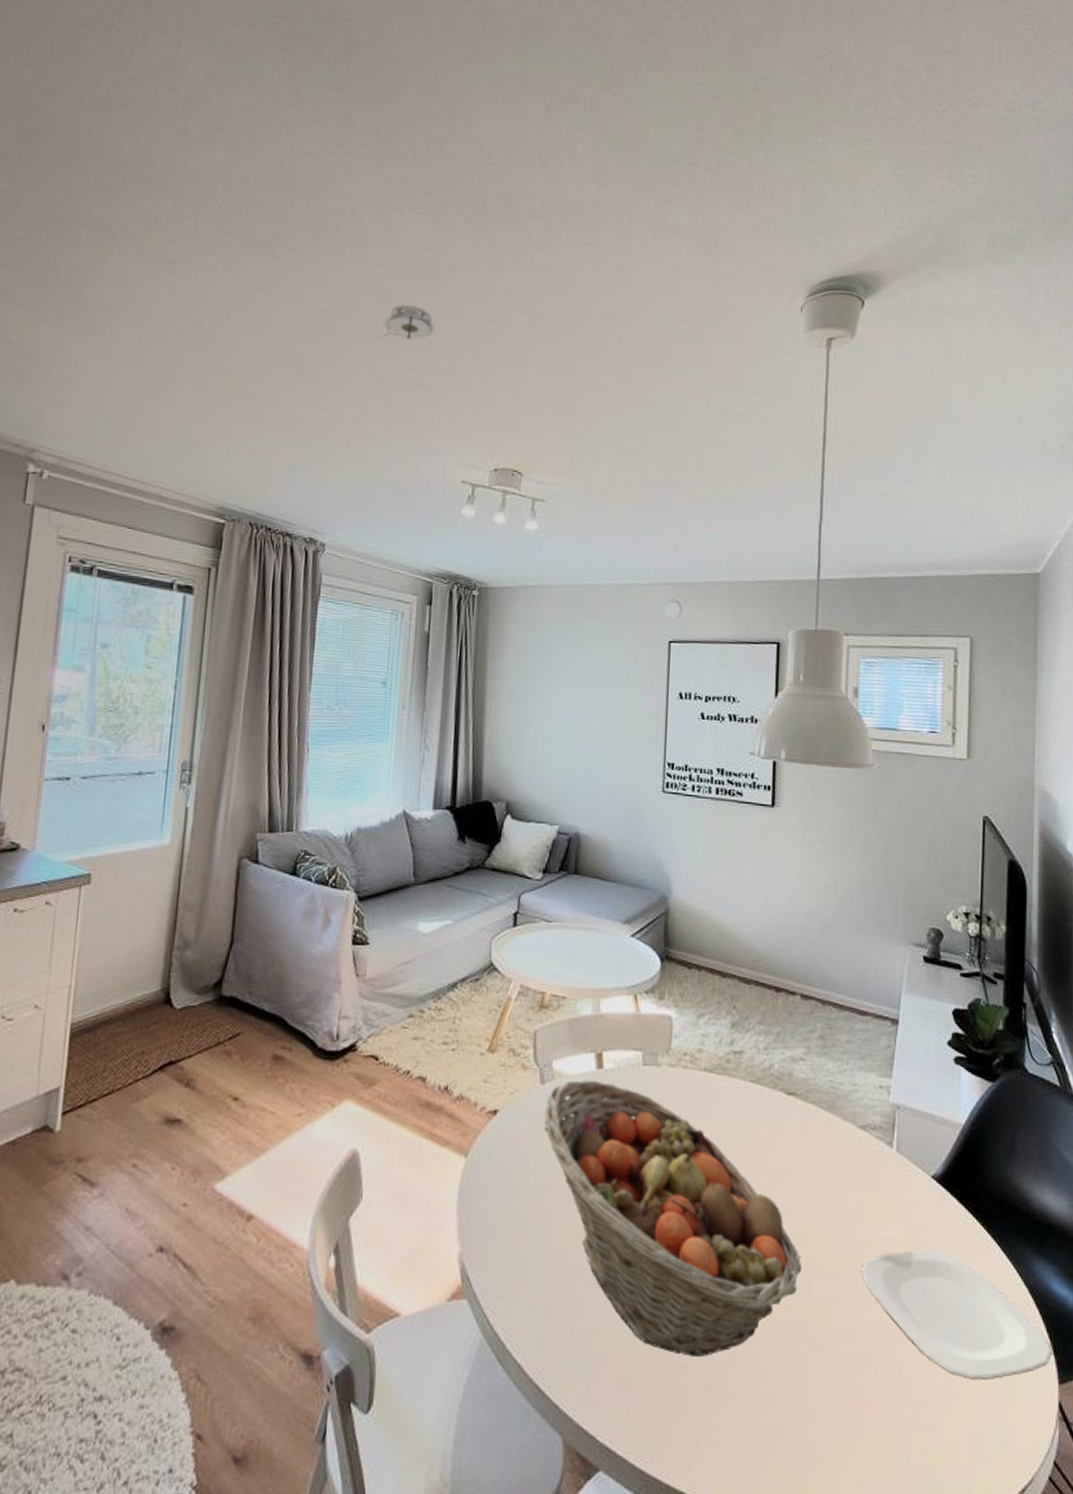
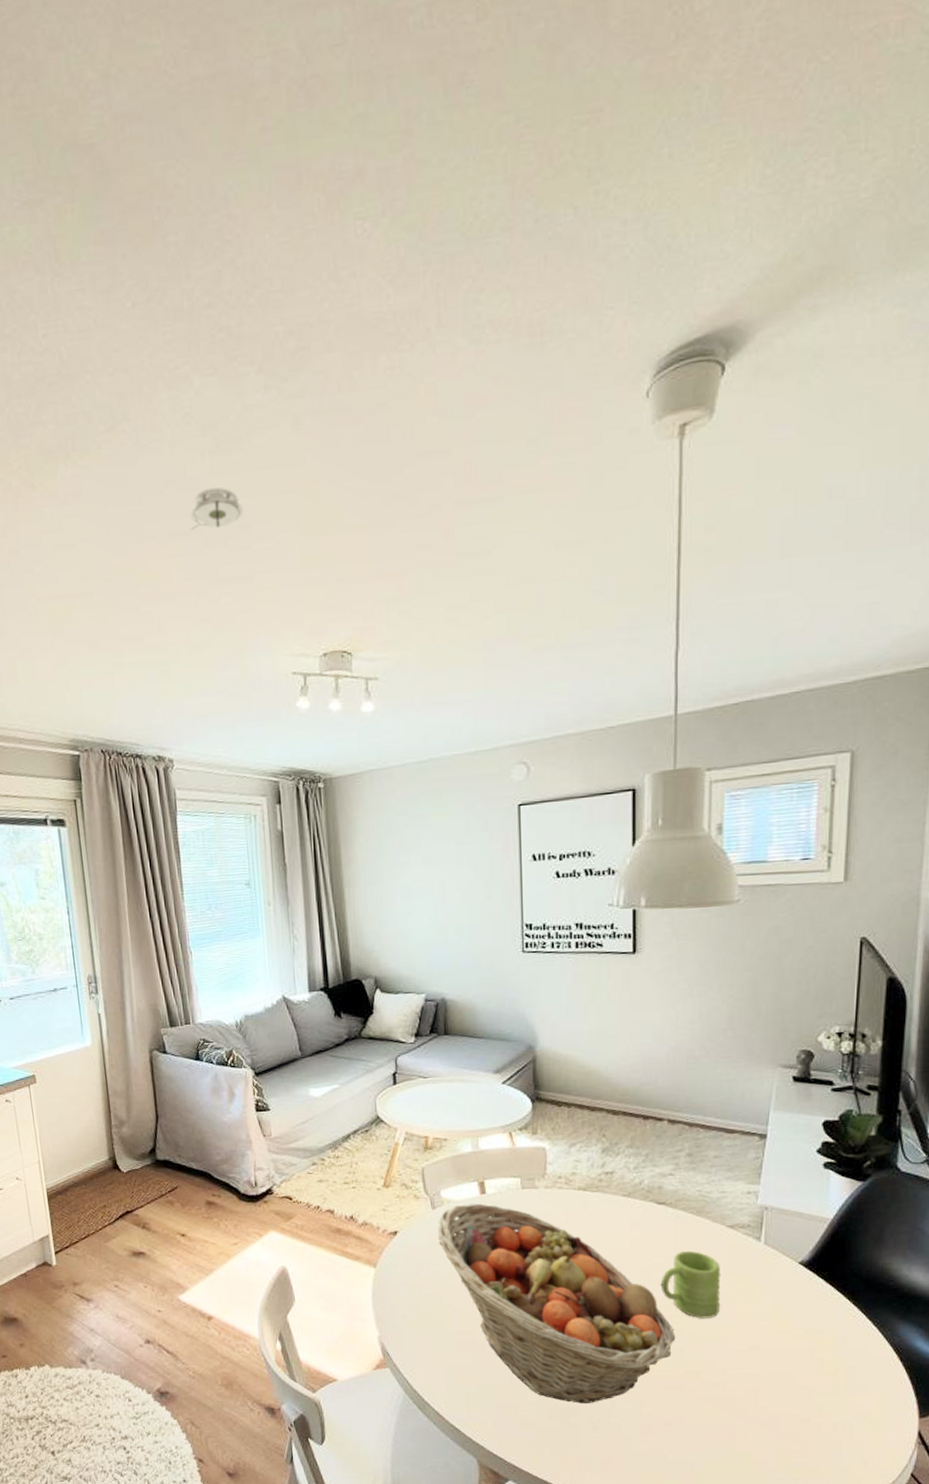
mug: none [787,1154,852,1244] -> present [660,1250,721,1319]
plate: present [861,1250,1052,1380] -> none [731,1320,914,1416]

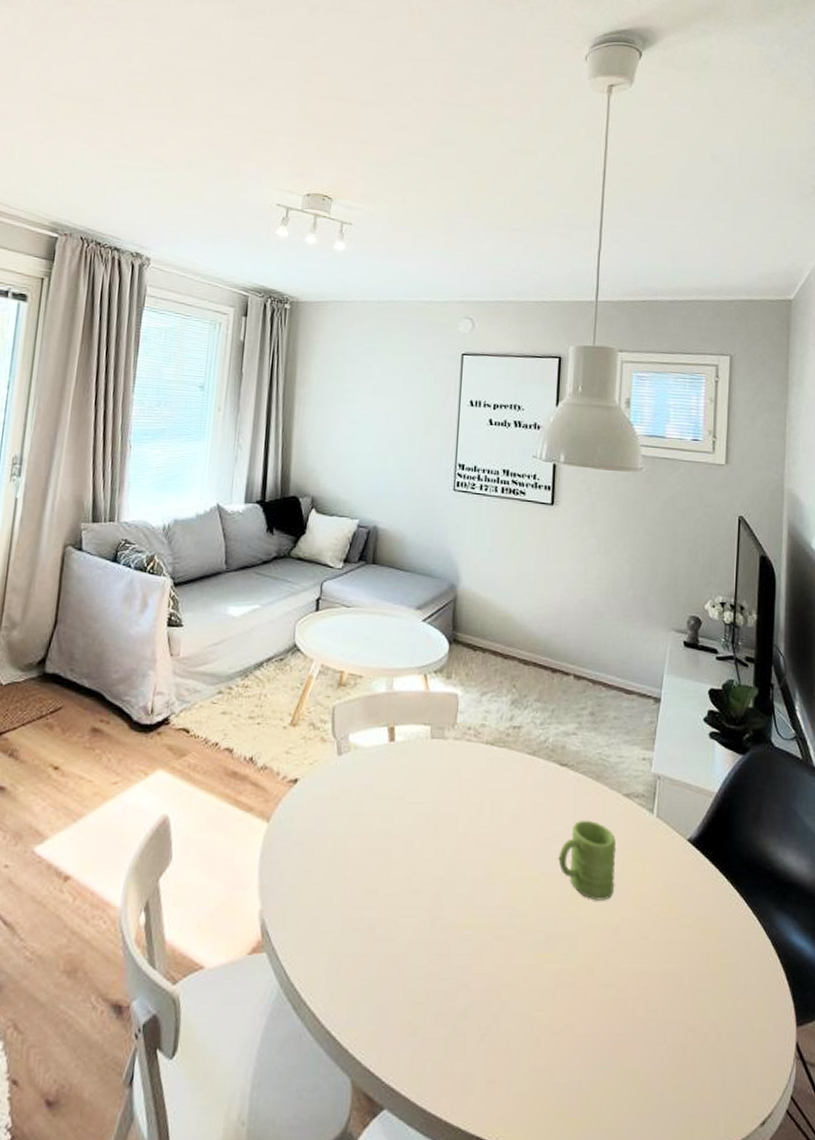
smoke detector: present [190,487,244,530] -> none [205,41,257,75]
fruit basket: present [437,1203,676,1403] -> none [340,752,571,1004]

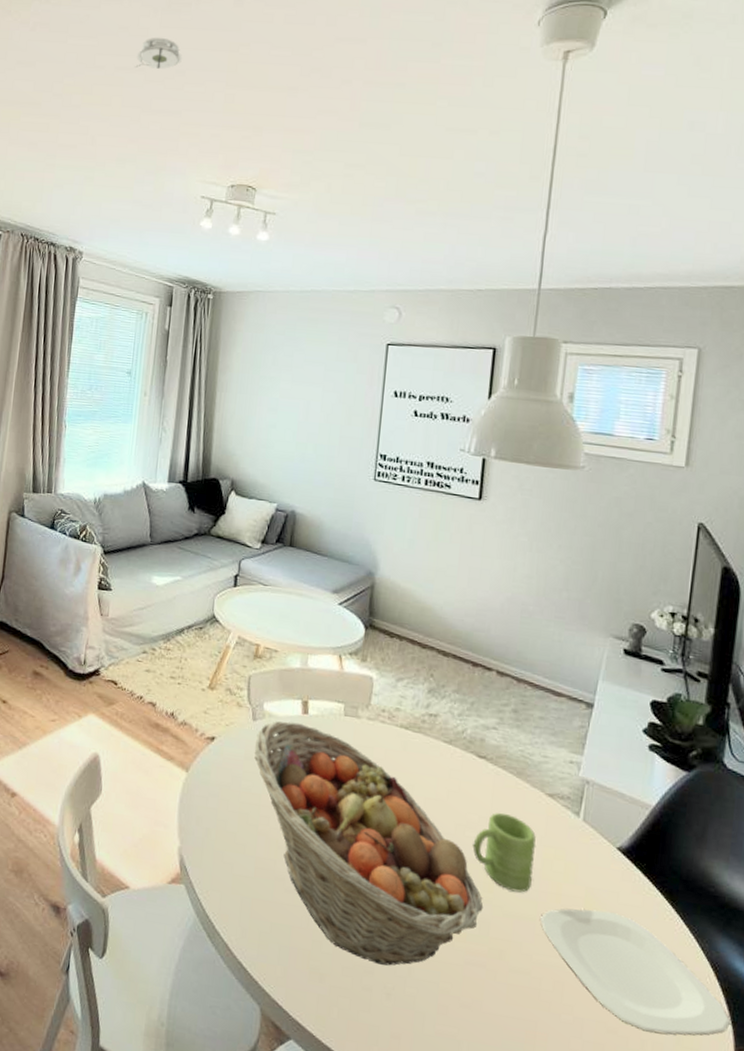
smoke detector: none [205,41,257,75] -> present [134,37,183,69]
fruit basket: none [340,752,571,1004] -> present [254,721,484,966]
plate: none [623,906,791,1023] -> present [540,908,730,1036]

